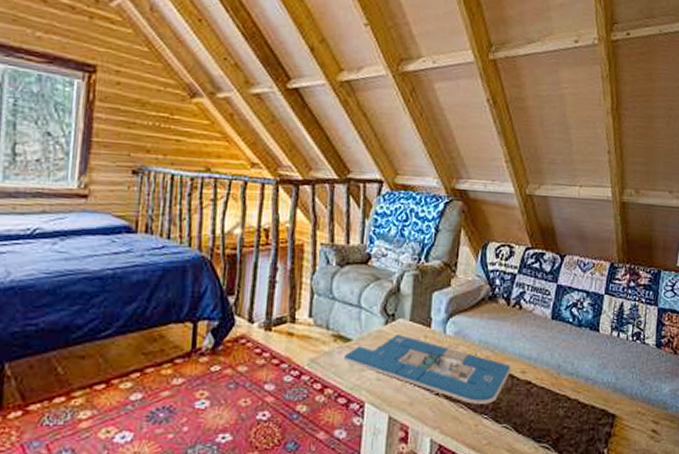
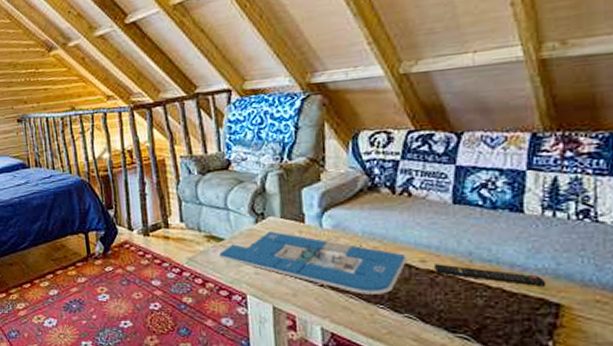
remote control: none [530,375,608,400] -> present [433,264,547,288]

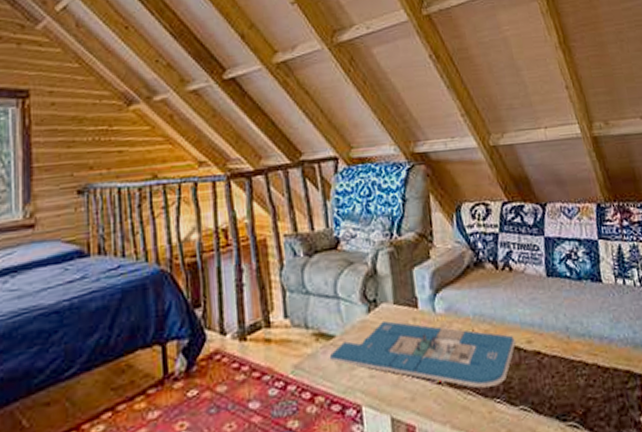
remote control: present [433,264,547,288] -> none [538,343,630,359]

